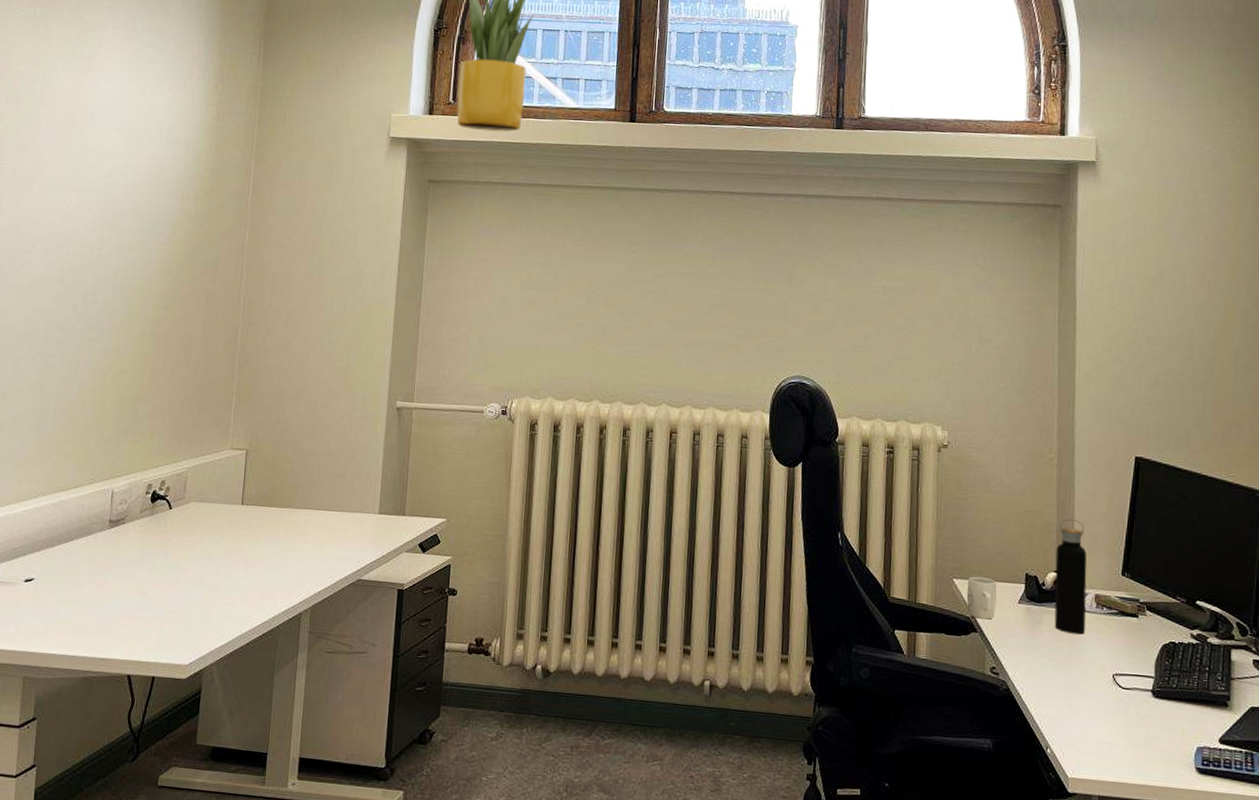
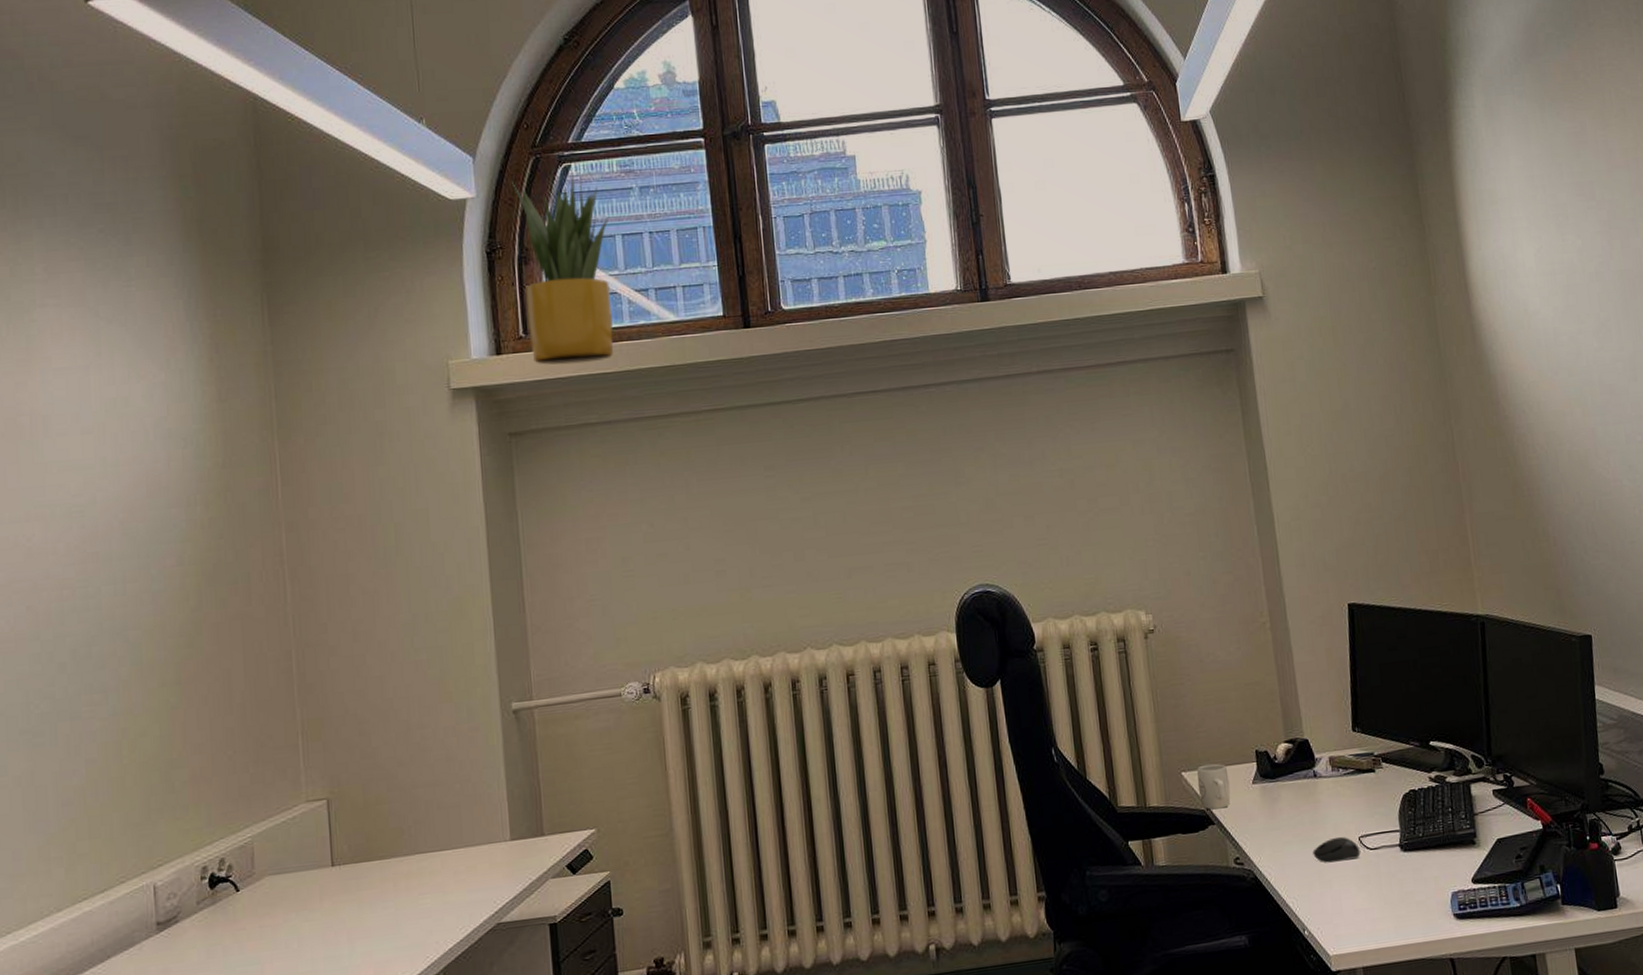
water bottle: present [1054,519,1087,635] -> none [1282,682,1325,805]
computer mouse: none [1066,669,1112,694] -> present [1312,836,1361,863]

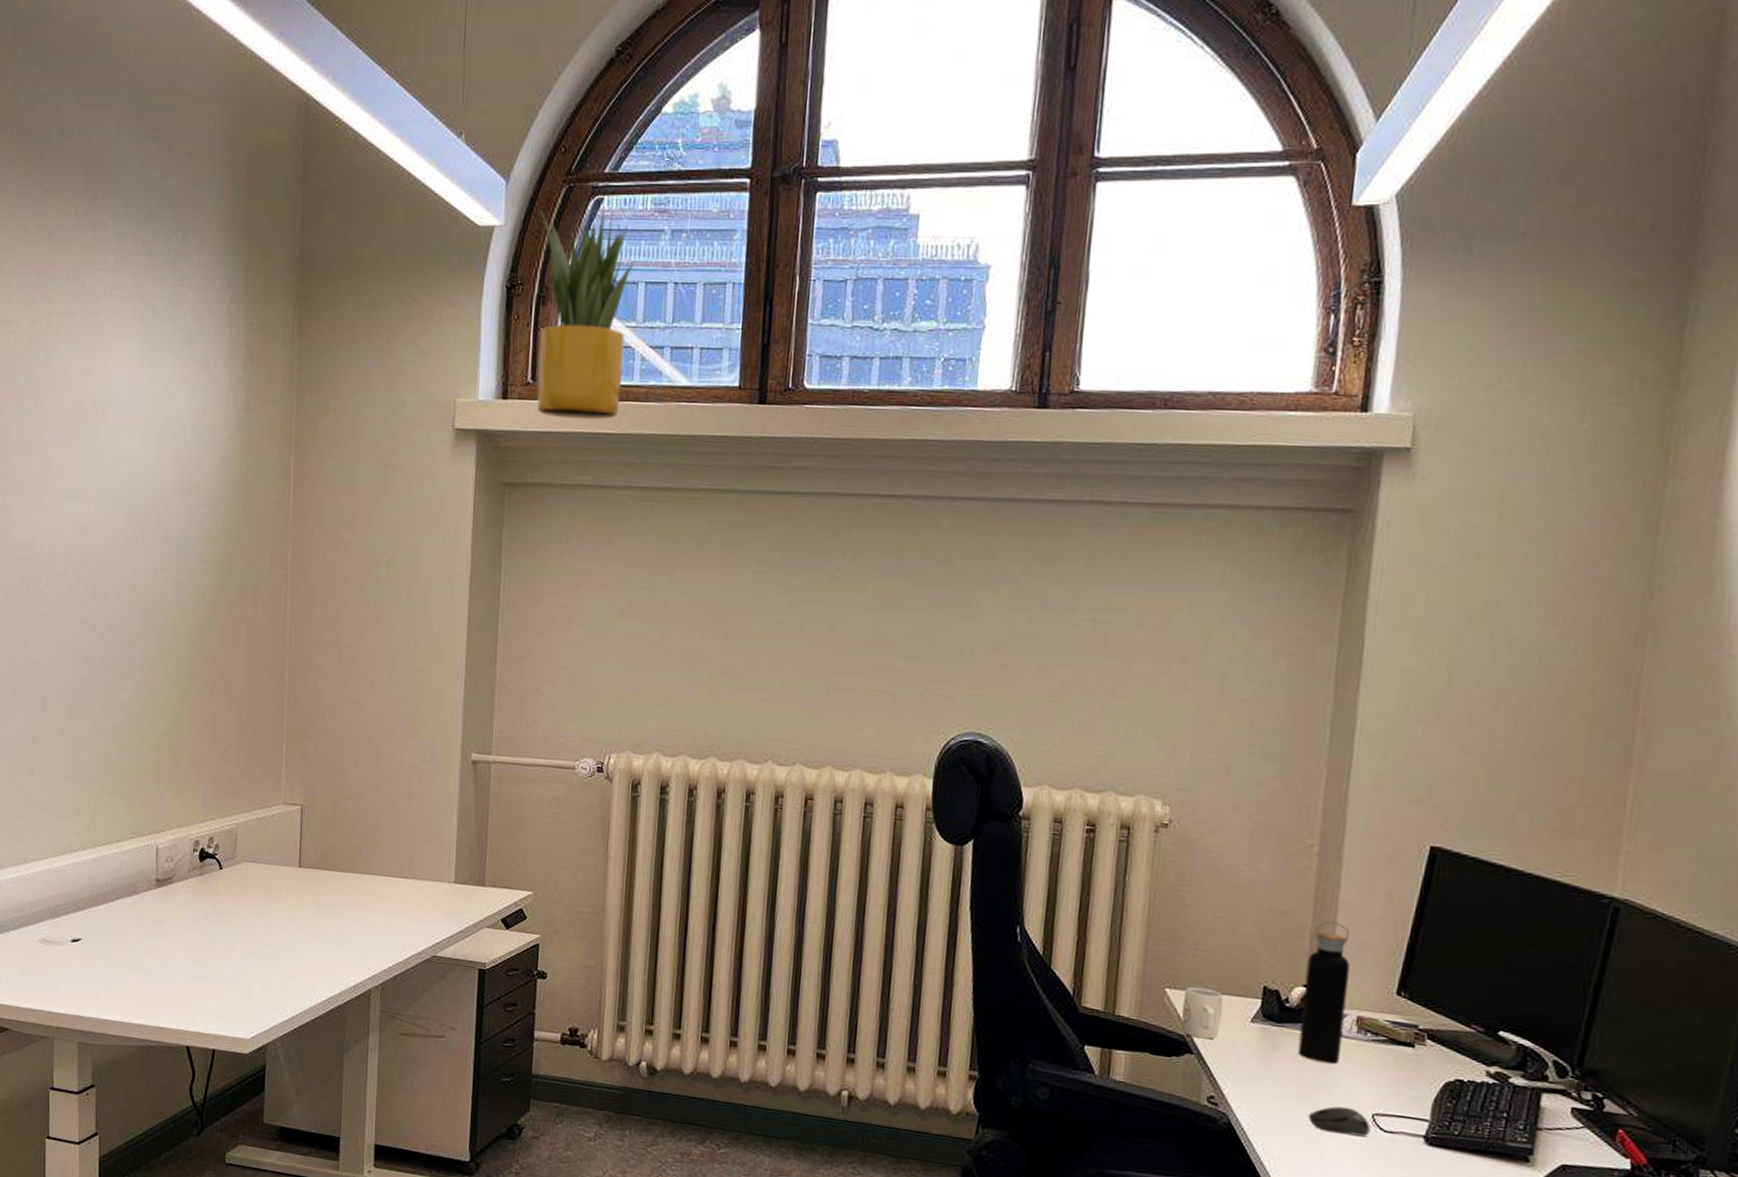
water bottle: none [1282,682,1325,805] -> present [1297,922,1350,1064]

